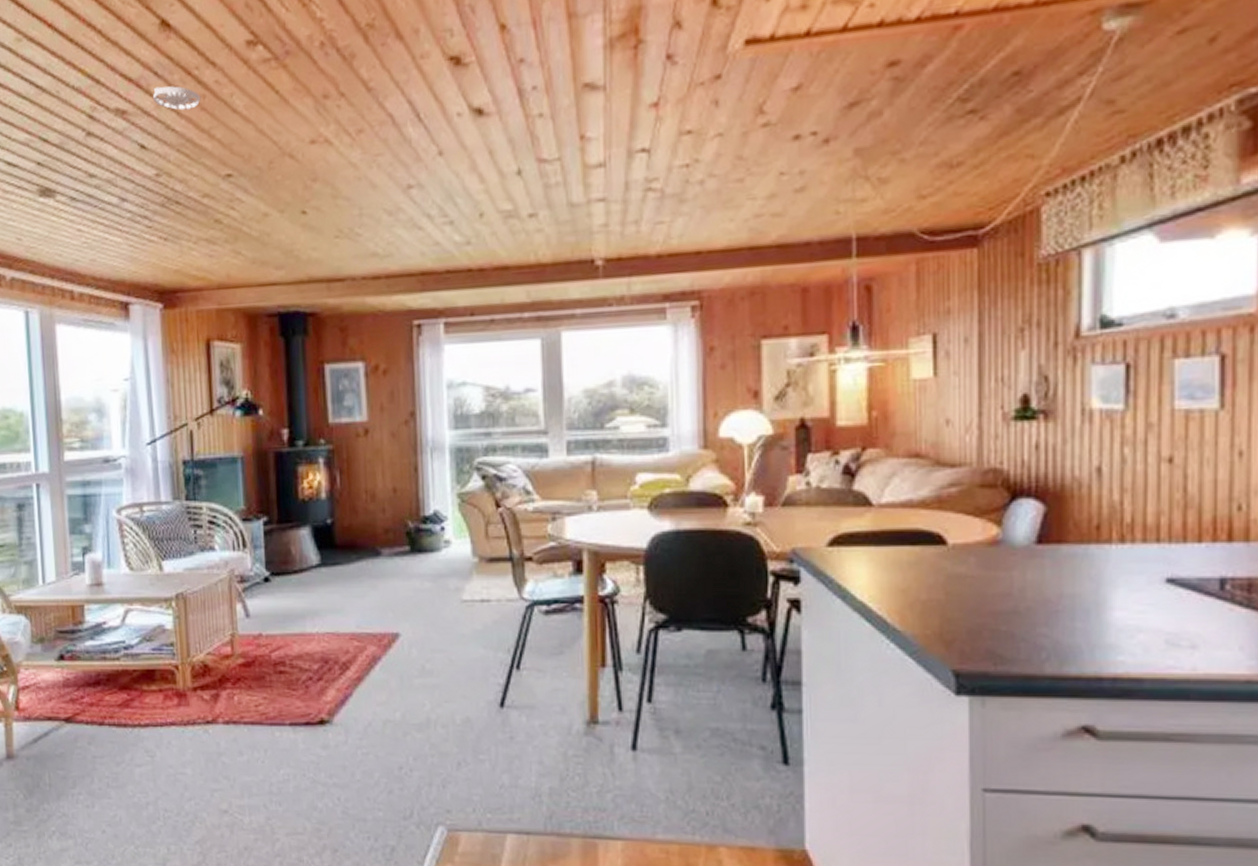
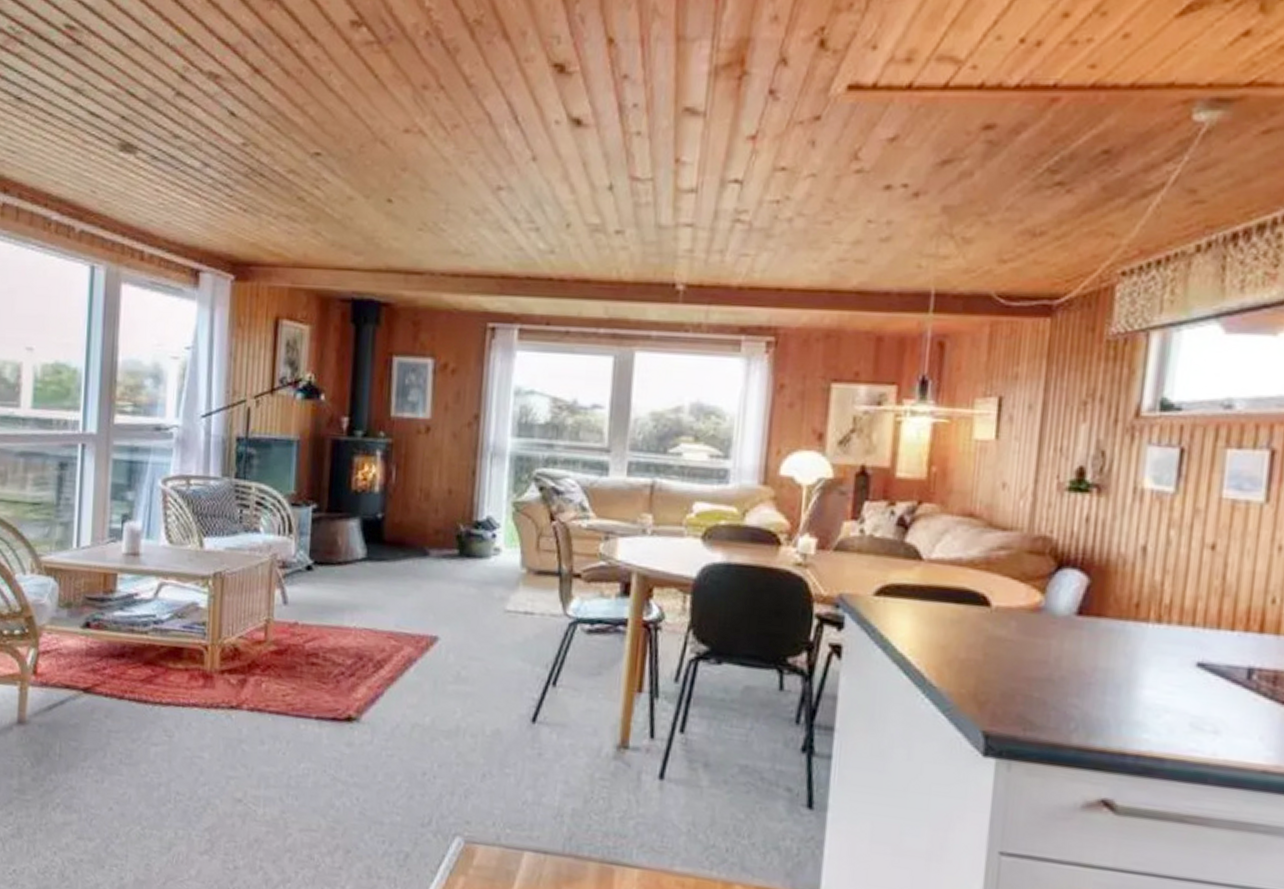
smoke detector: present [153,86,201,111] -> none [249,55,298,82]

